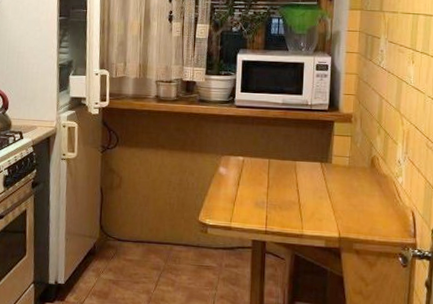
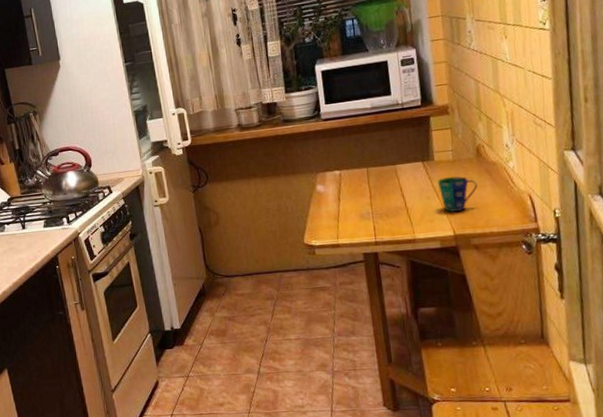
cup: none [331,181,368,215] -> present [437,176,478,212]

